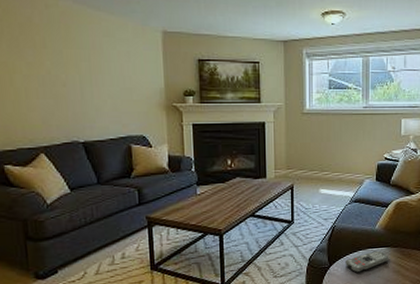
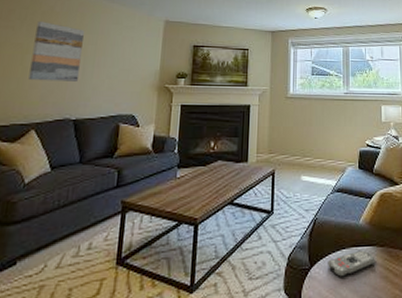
wall art: none [17,35,78,103] -> present [28,21,84,82]

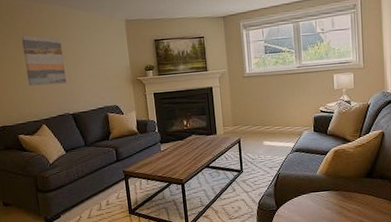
remote control: present [328,250,375,277] -> none [291,194,331,214]

